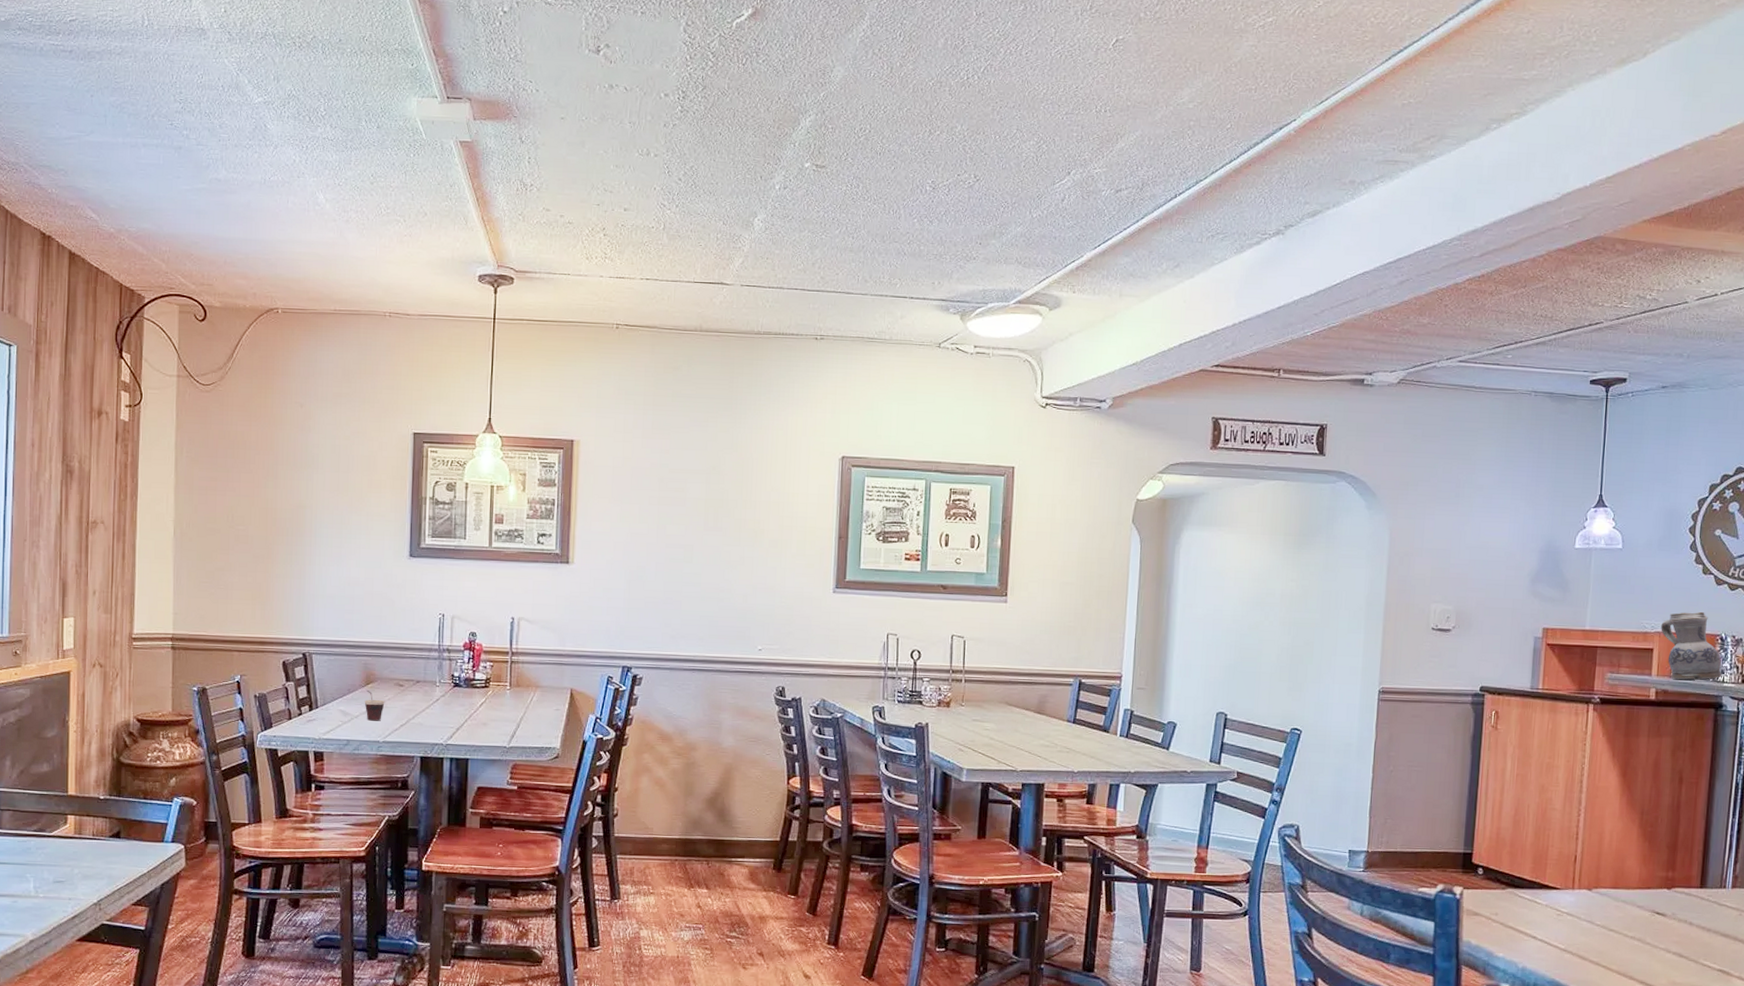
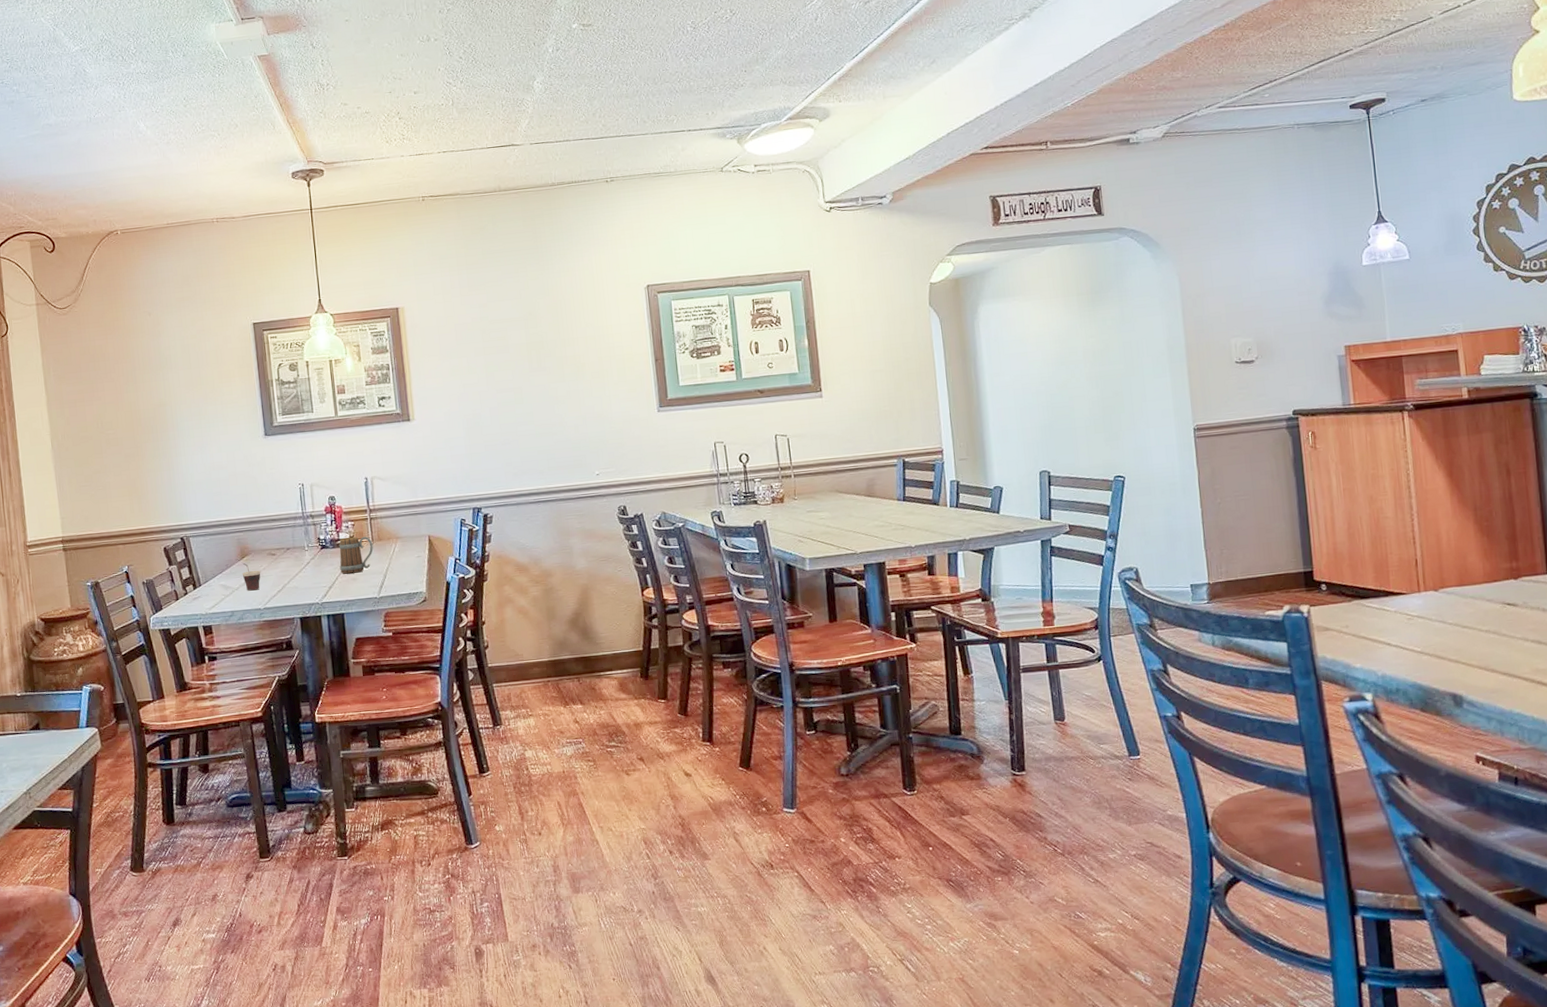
beer mug: none [471,678,510,718] -> present [339,536,374,574]
ceramic jug: present [1661,611,1722,680] -> none [1461,307,1531,376]

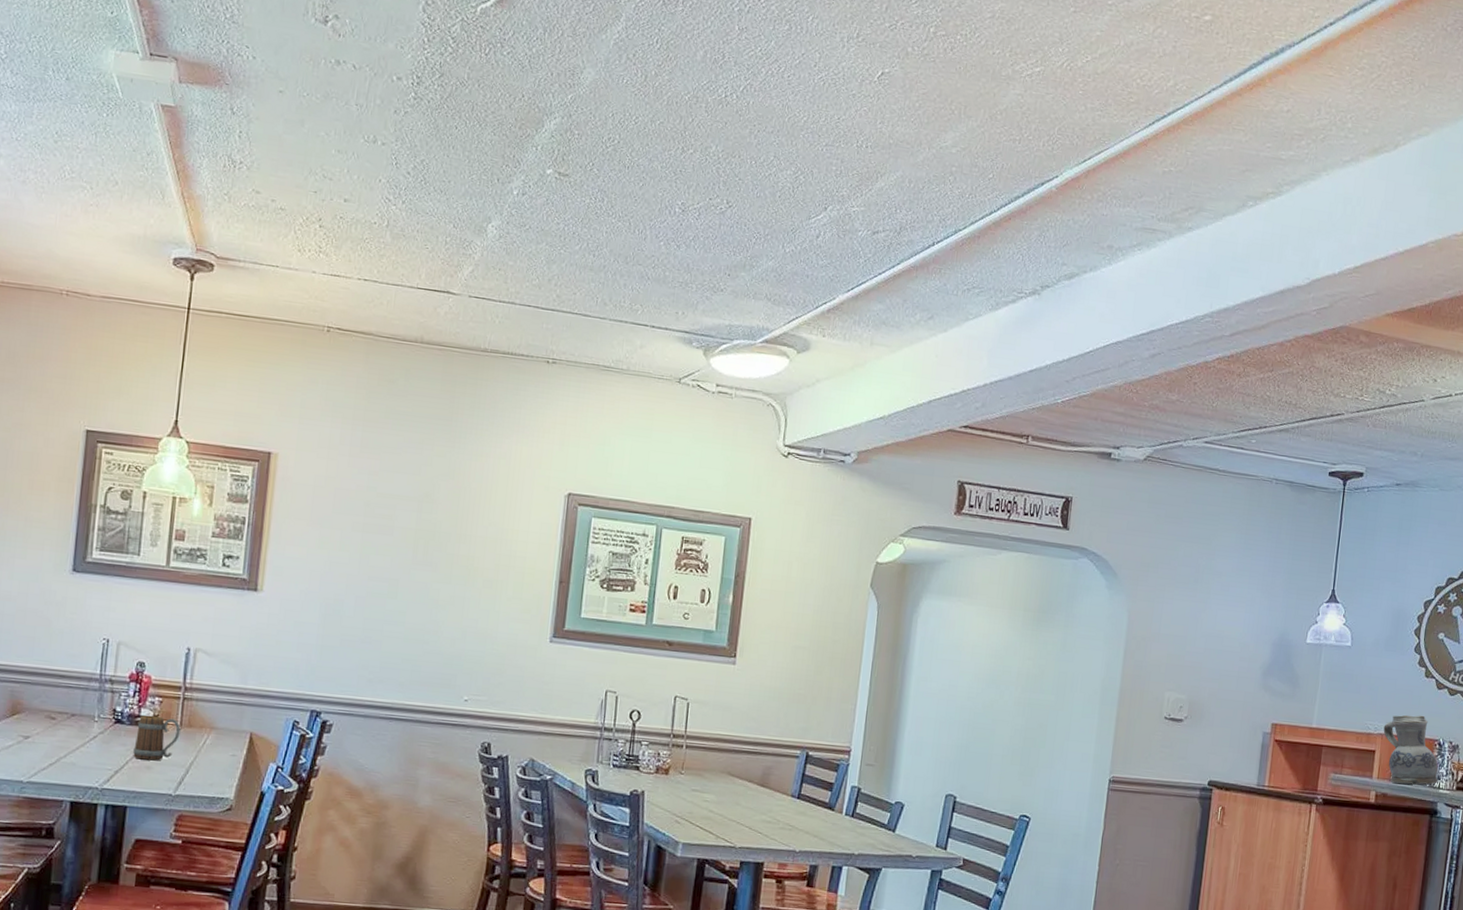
cup: present [242,563,261,591] -> none [7,722,33,758]
ceramic jug: none [1461,307,1531,376] -> present [1383,715,1438,785]

